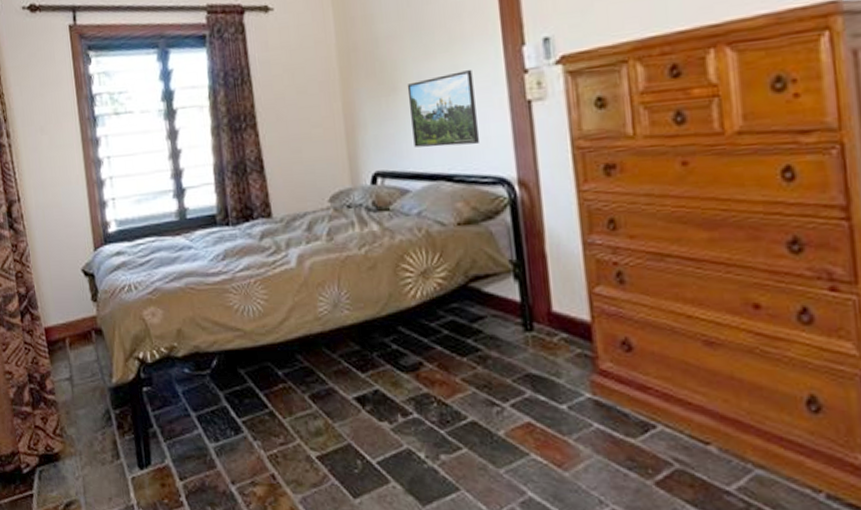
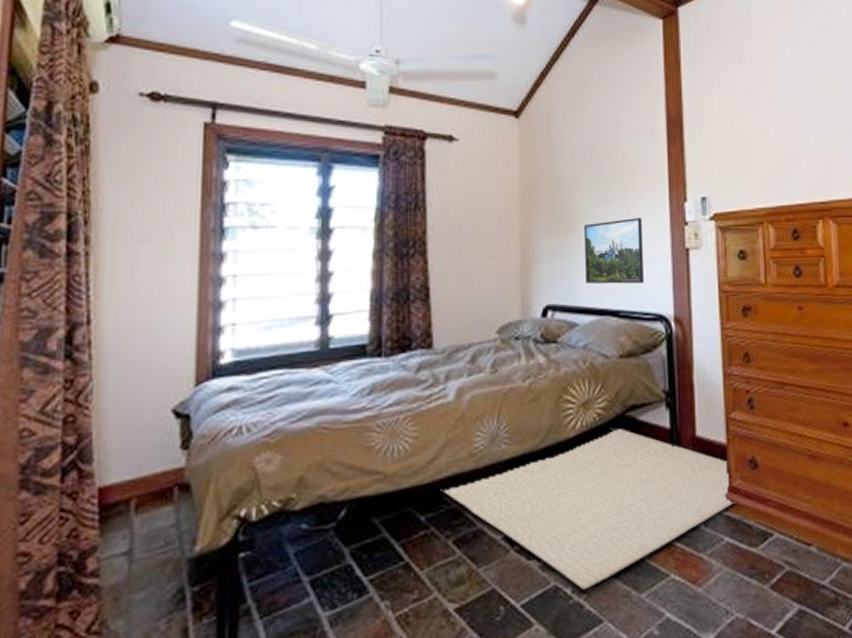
rug: none [293,300,605,456] -> present [440,429,735,590]

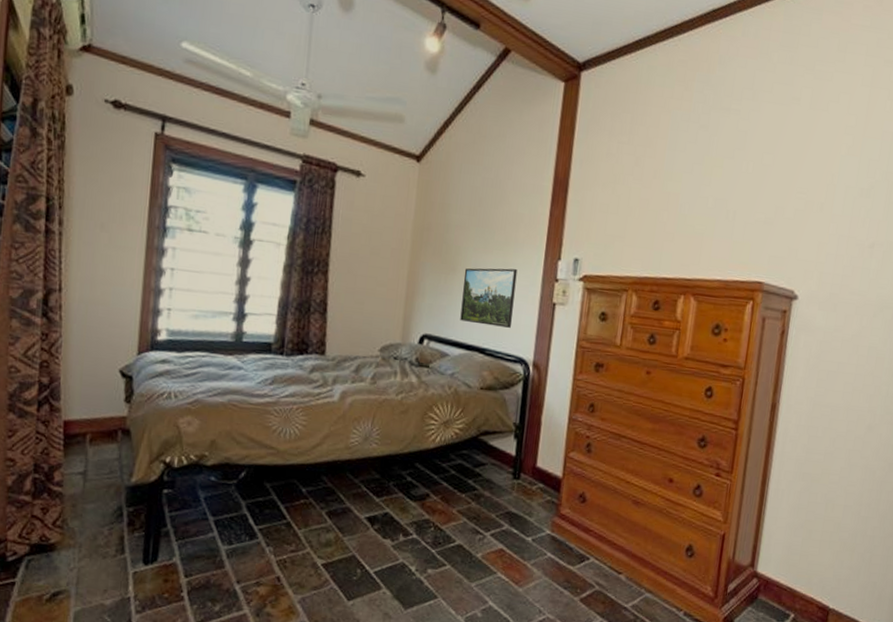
rug: present [440,429,735,590] -> none [320,448,561,570]

